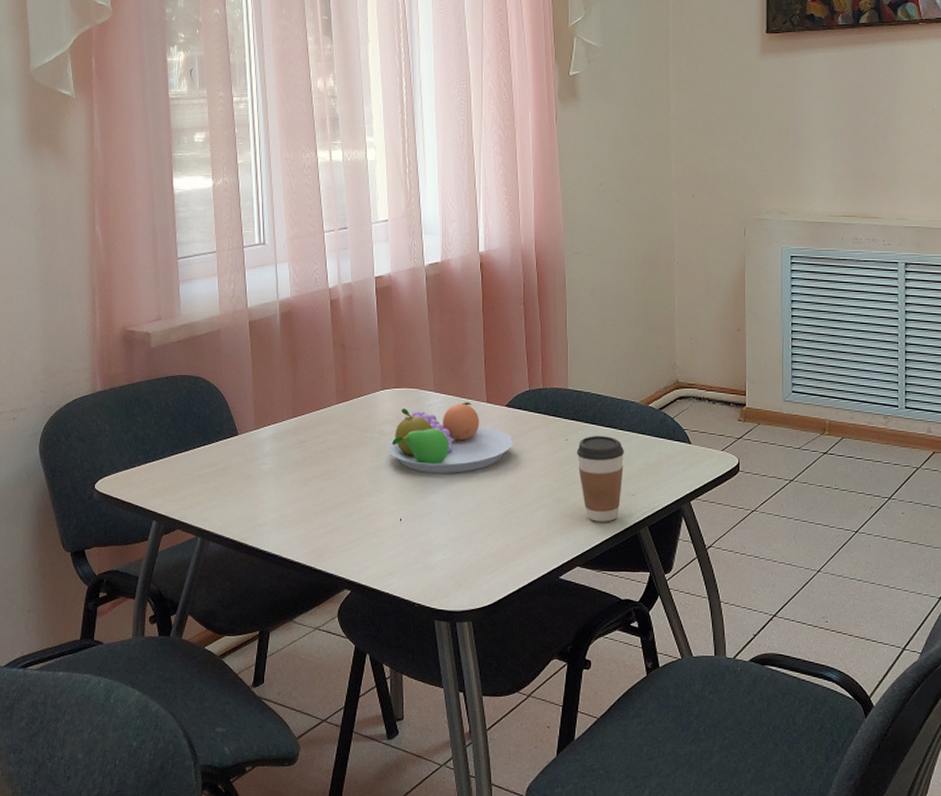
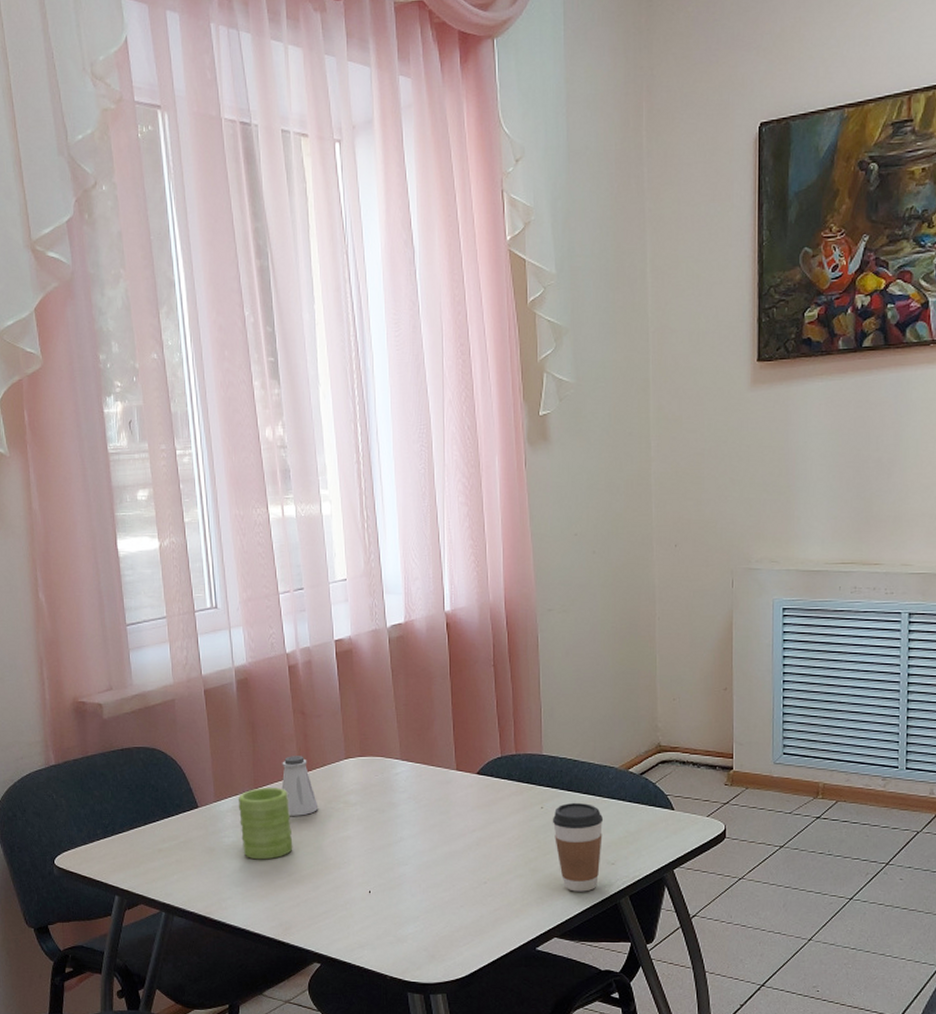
mug: none [276,416,328,487] -> present [238,788,293,860]
saltshaker: none [319,386,354,445] -> present [281,756,319,816]
fruit bowl: present [388,402,514,474] -> none [355,770,486,845]

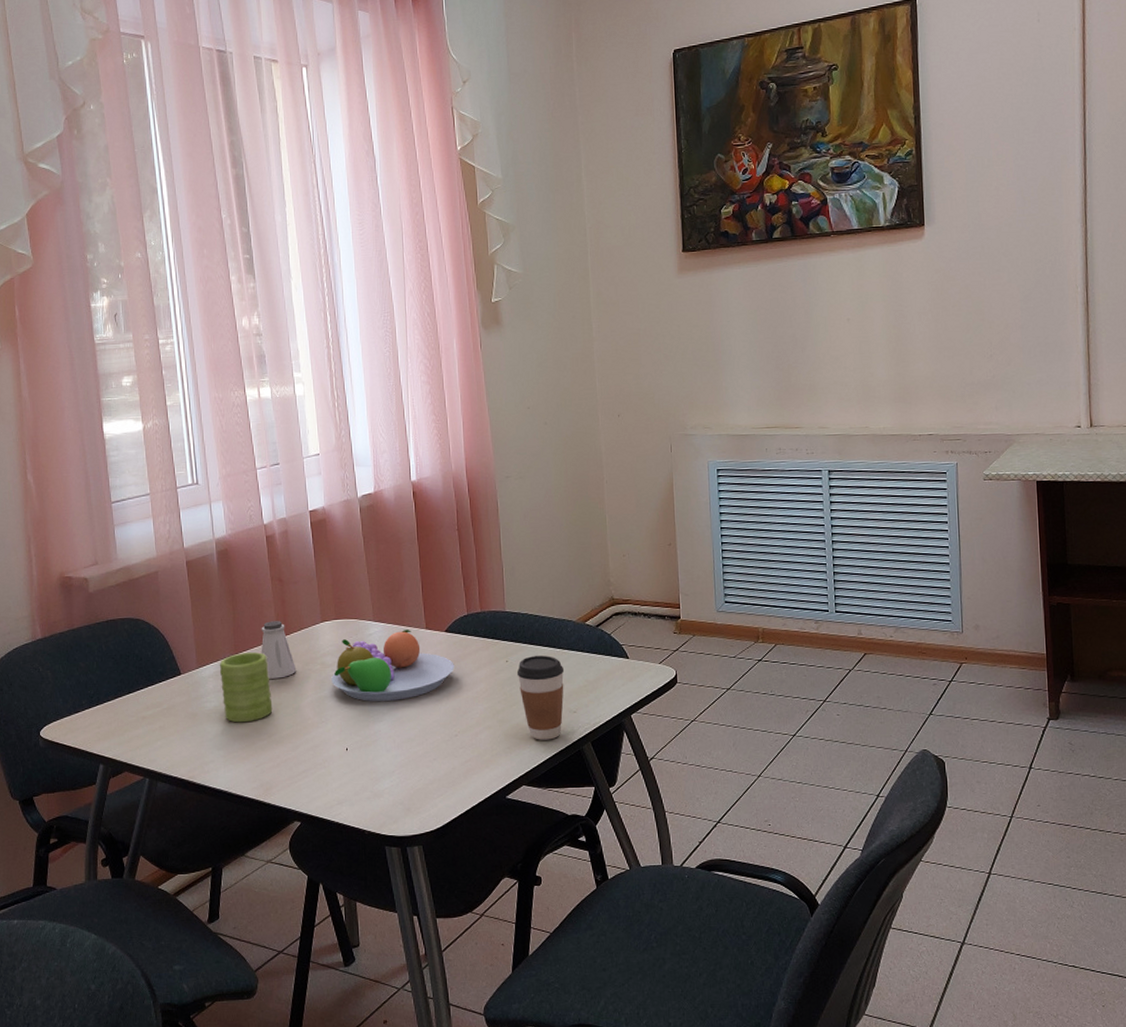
fruit bowl: none [355,770,486,845] -> present [331,630,455,702]

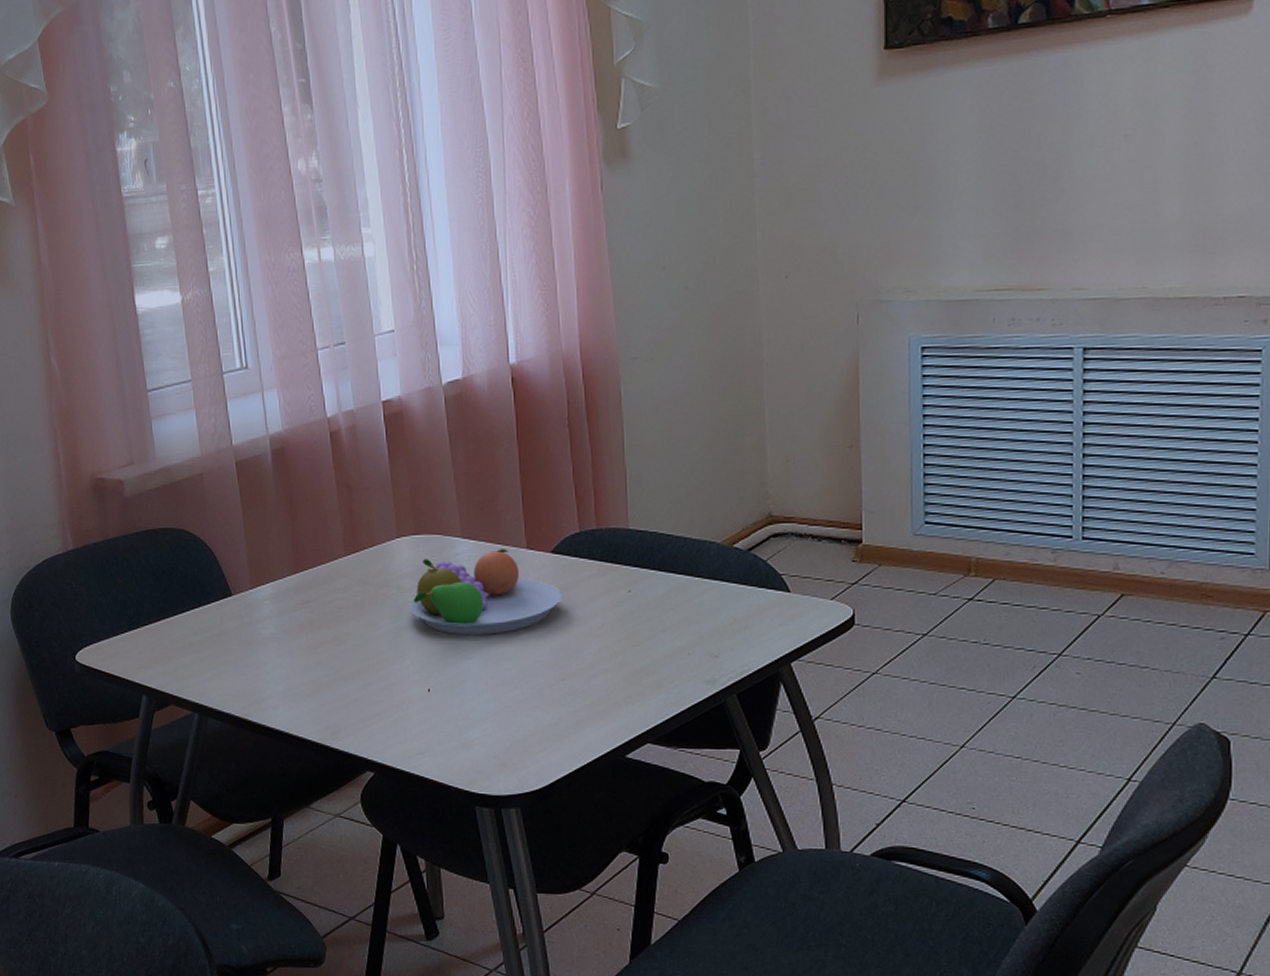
mug: present [219,652,273,723] -> none [276,572,340,654]
saltshaker: present [261,621,297,679] -> none [325,535,368,604]
coffee cup: present [516,655,565,740] -> none [641,584,704,690]

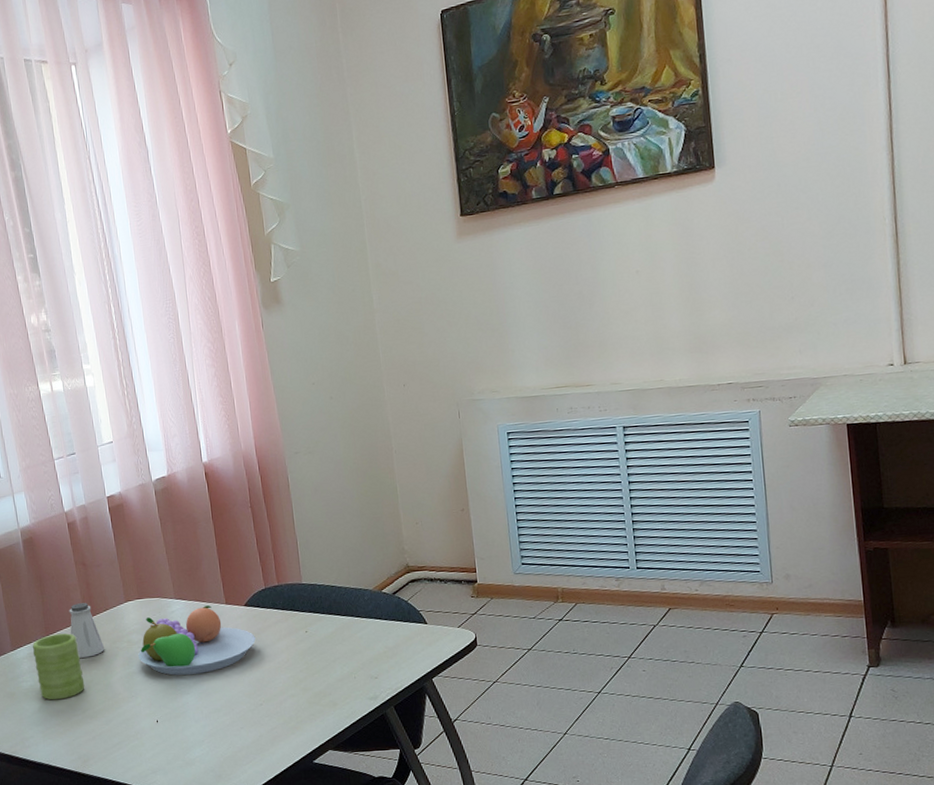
mug: none [276,572,340,654] -> present [32,633,85,700]
saltshaker: none [325,535,368,604] -> present [69,603,105,658]

